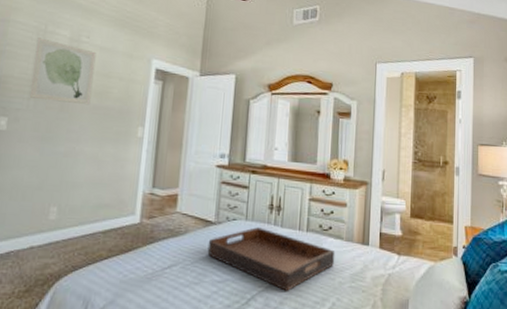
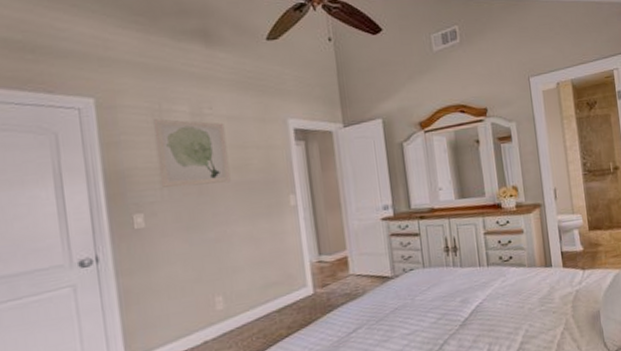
serving tray: present [207,227,335,291] -> none [389,272,521,329]

